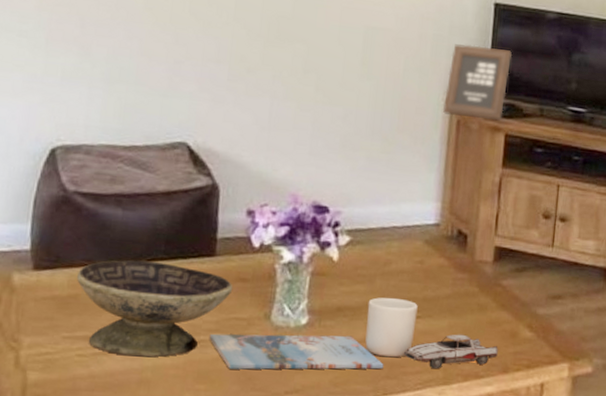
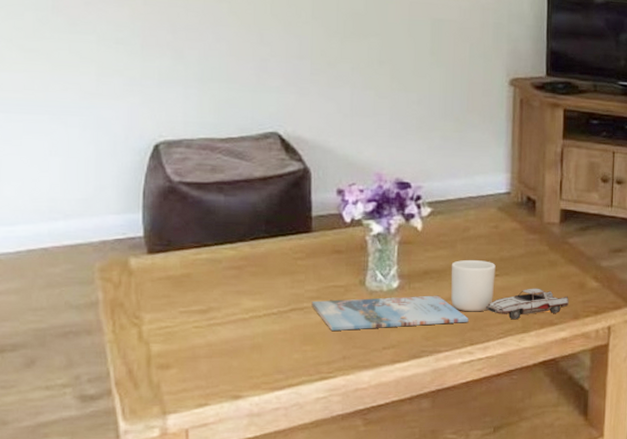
decorative bowl: present [77,259,233,357] -> none [188,239,330,325]
picture frame: present [442,44,512,121] -> none [506,30,565,98]

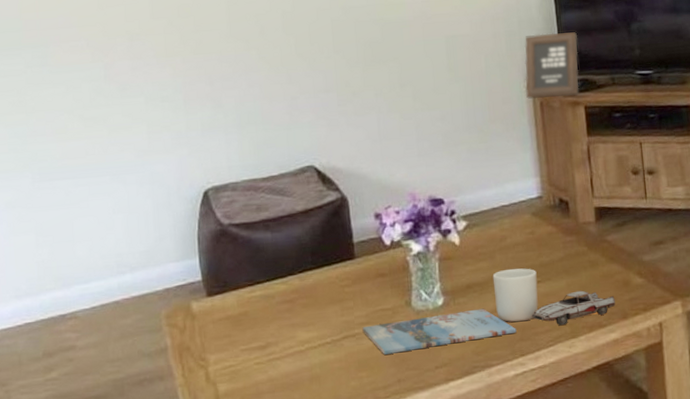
picture frame: none [506,30,565,98] -> present [524,32,579,100]

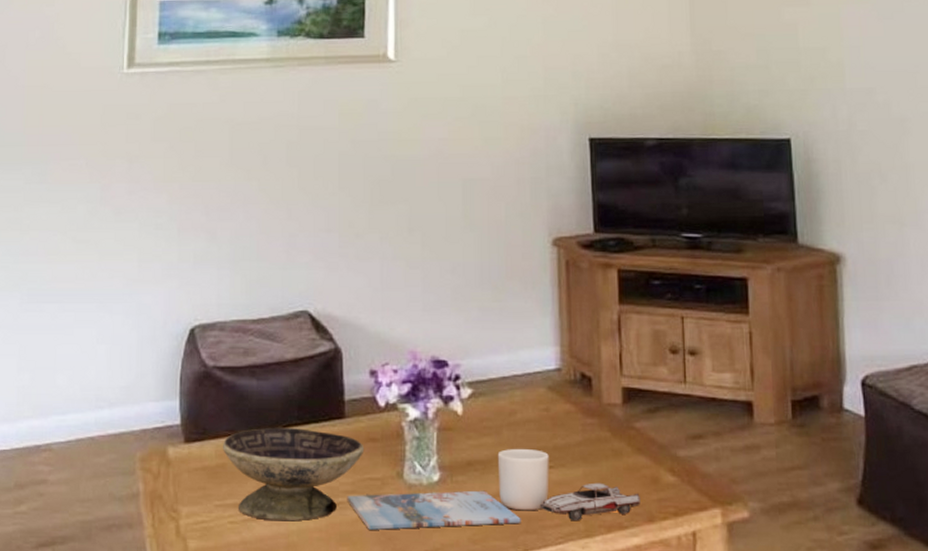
decorative bowl: none [244,272,375,358] -> present [223,427,365,521]
picture frame: present [524,32,579,100] -> none [549,183,614,257]

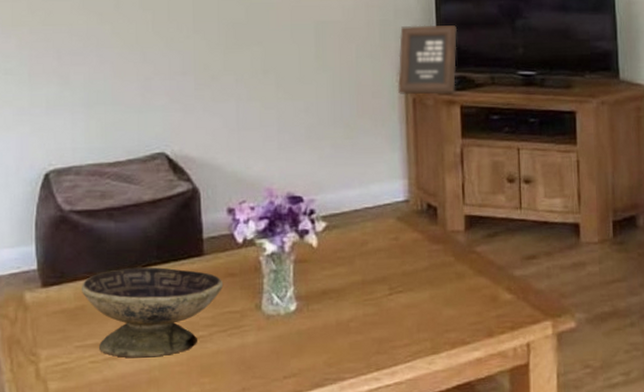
magazine: present [347,490,521,530] -> none [207,317,373,360]
mug: present [497,448,549,511] -> none [350,275,399,334]
toy car: present [539,482,640,521] -> none [390,303,481,340]
picture frame: none [549,183,614,257] -> present [397,25,457,95]

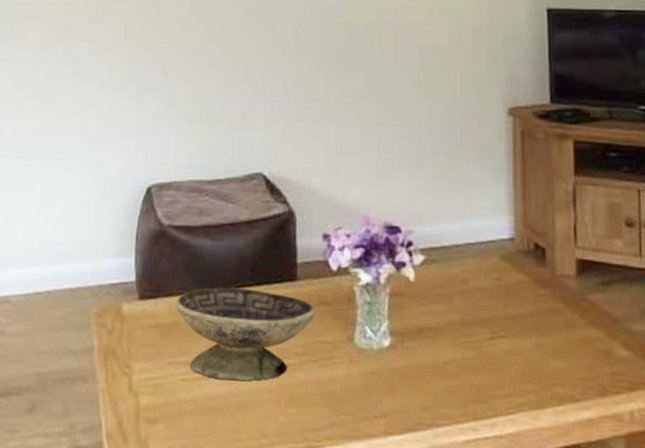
picture frame: present [397,25,457,95] -> none [504,53,571,128]

